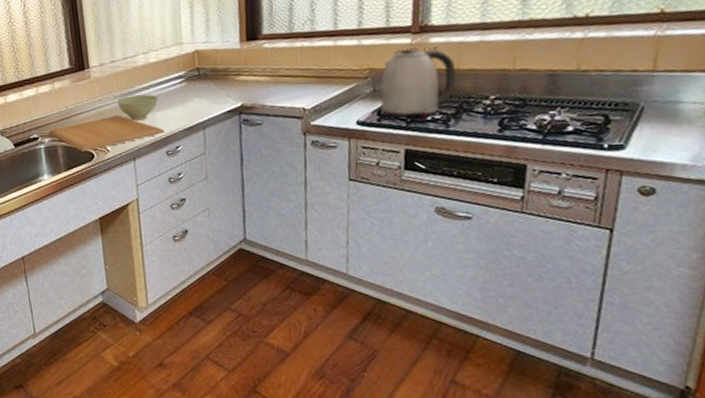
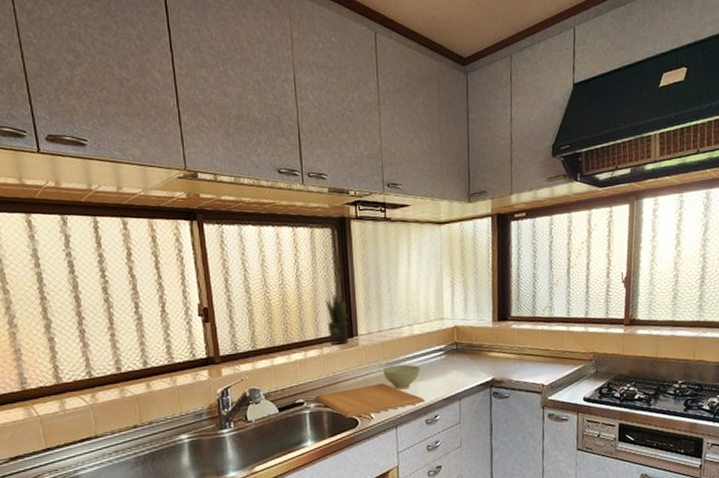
potted plant: none [53,23,81,79] -> present [324,290,349,345]
kettle: present [380,49,456,120] -> none [601,338,655,399]

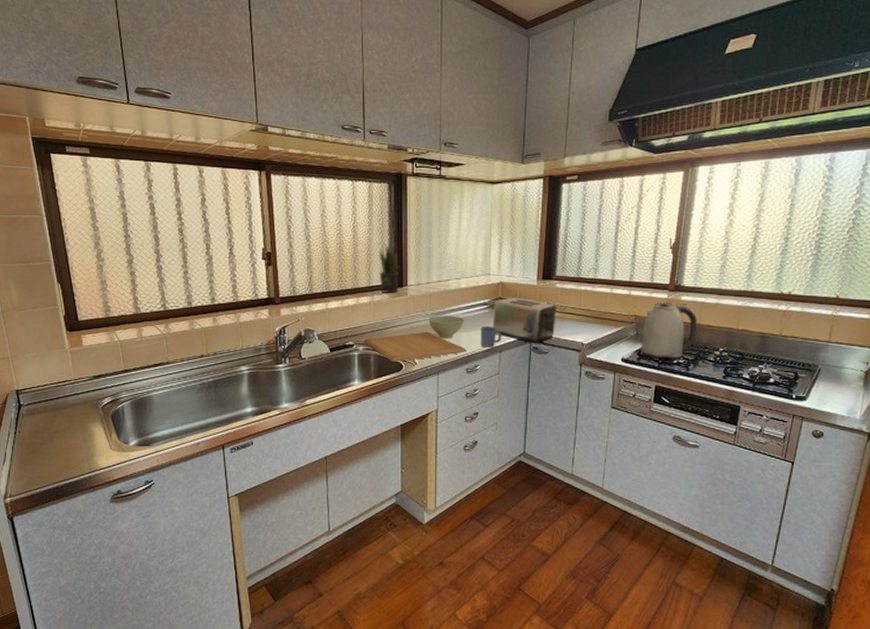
mug: none [437,373,460,396] -> present [480,327,501,348]
toaster: none [450,341,515,389] -> present [493,297,556,344]
kettle: none [601,338,655,399] -> present [641,304,698,362]

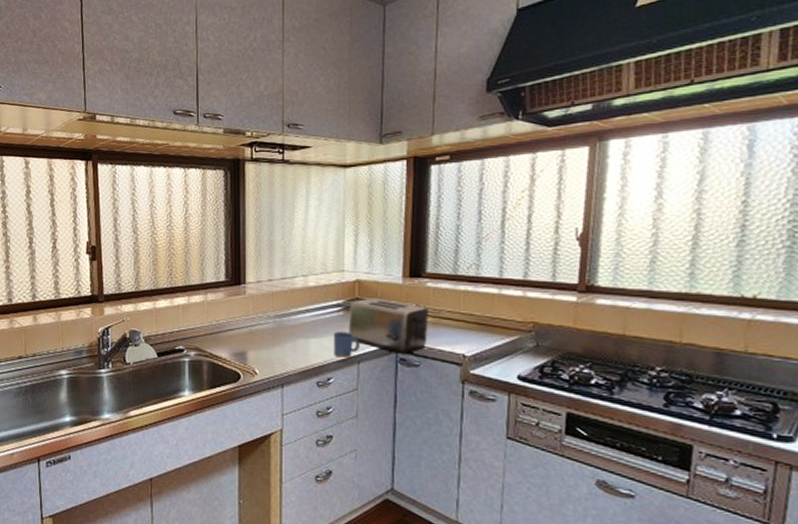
chopping board: present [364,331,466,362] -> none [196,336,317,371]
potted plant: present [378,243,400,293] -> none [212,235,237,291]
bowl: present [428,315,464,339] -> none [270,318,313,345]
kettle: present [641,304,698,362] -> none [543,308,622,384]

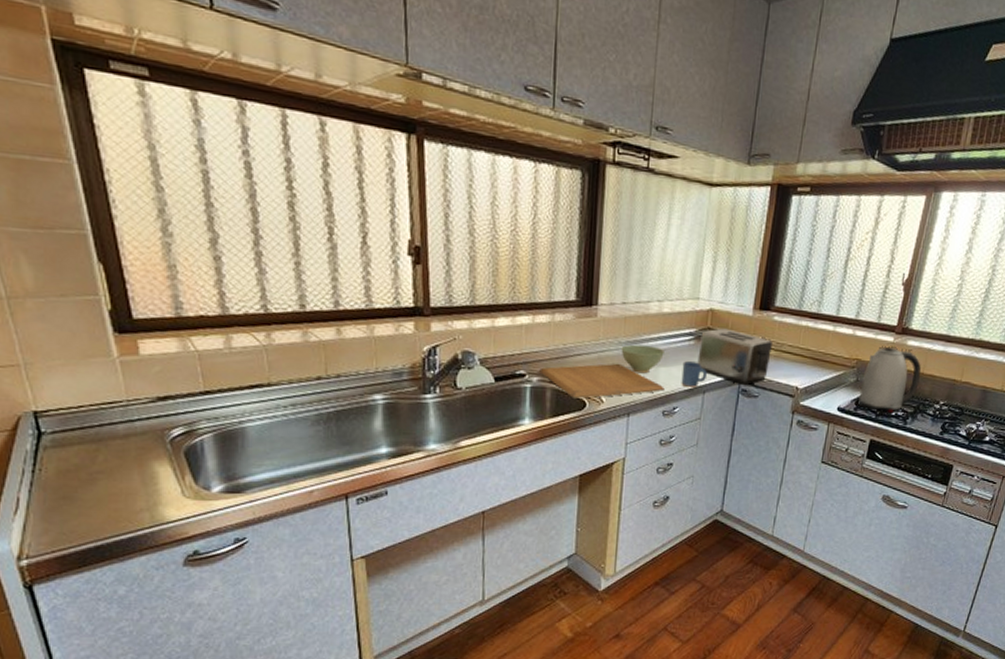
chopping board: none [196,336,317,371] -> present [539,363,664,399]
bowl: none [270,318,313,345] -> present [621,344,664,374]
kettle: none [543,308,622,384] -> present [858,347,922,415]

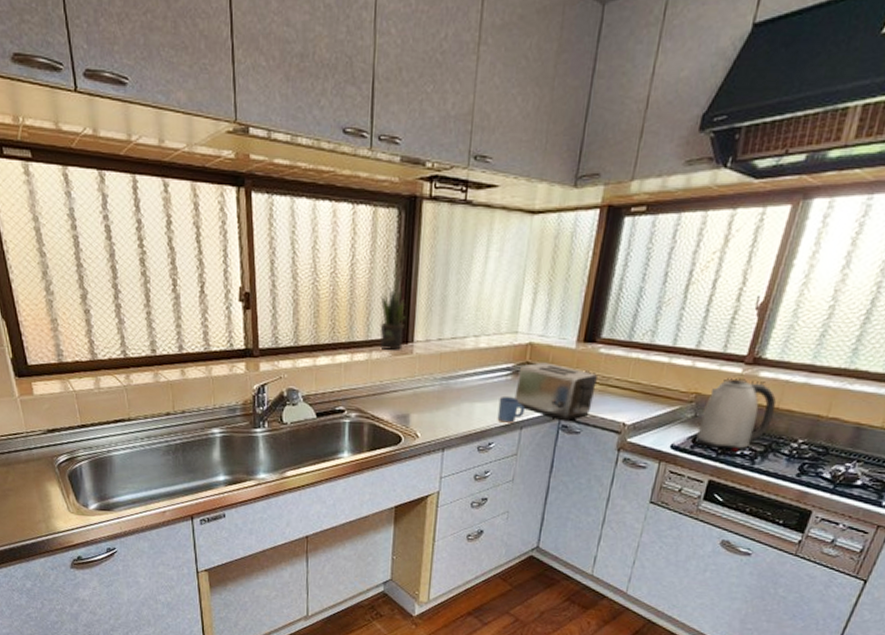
chopping board: present [539,363,664,399] -> none [357,399,480,434]
potted plant: none [563,248,590,313] -> present [380,286,406,350]
bowl: present [621,344,664,374] -> none [436,380,480,409]

